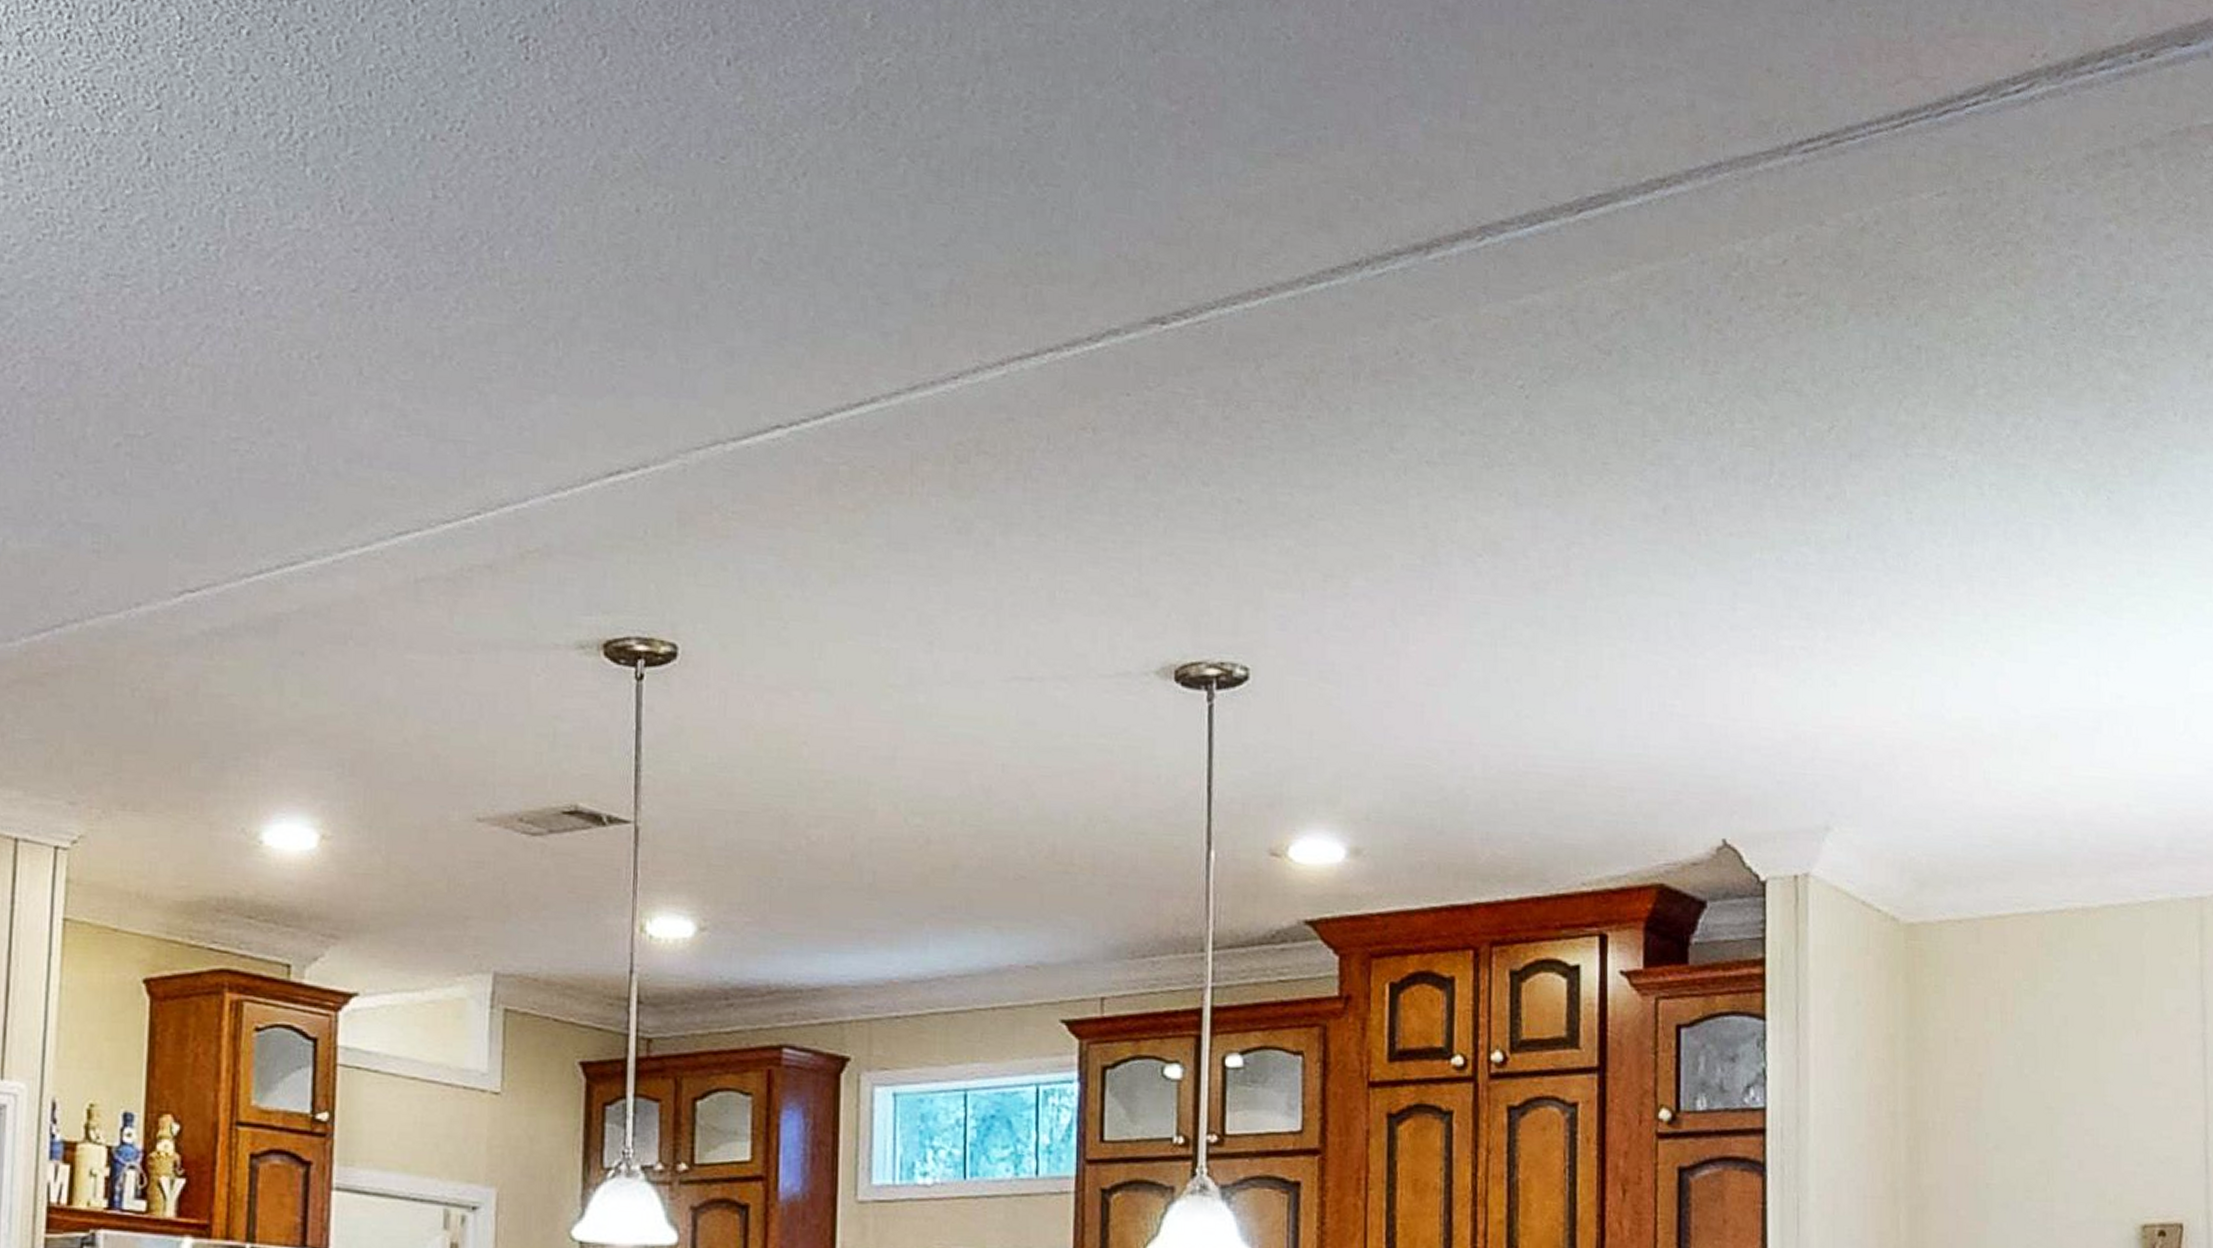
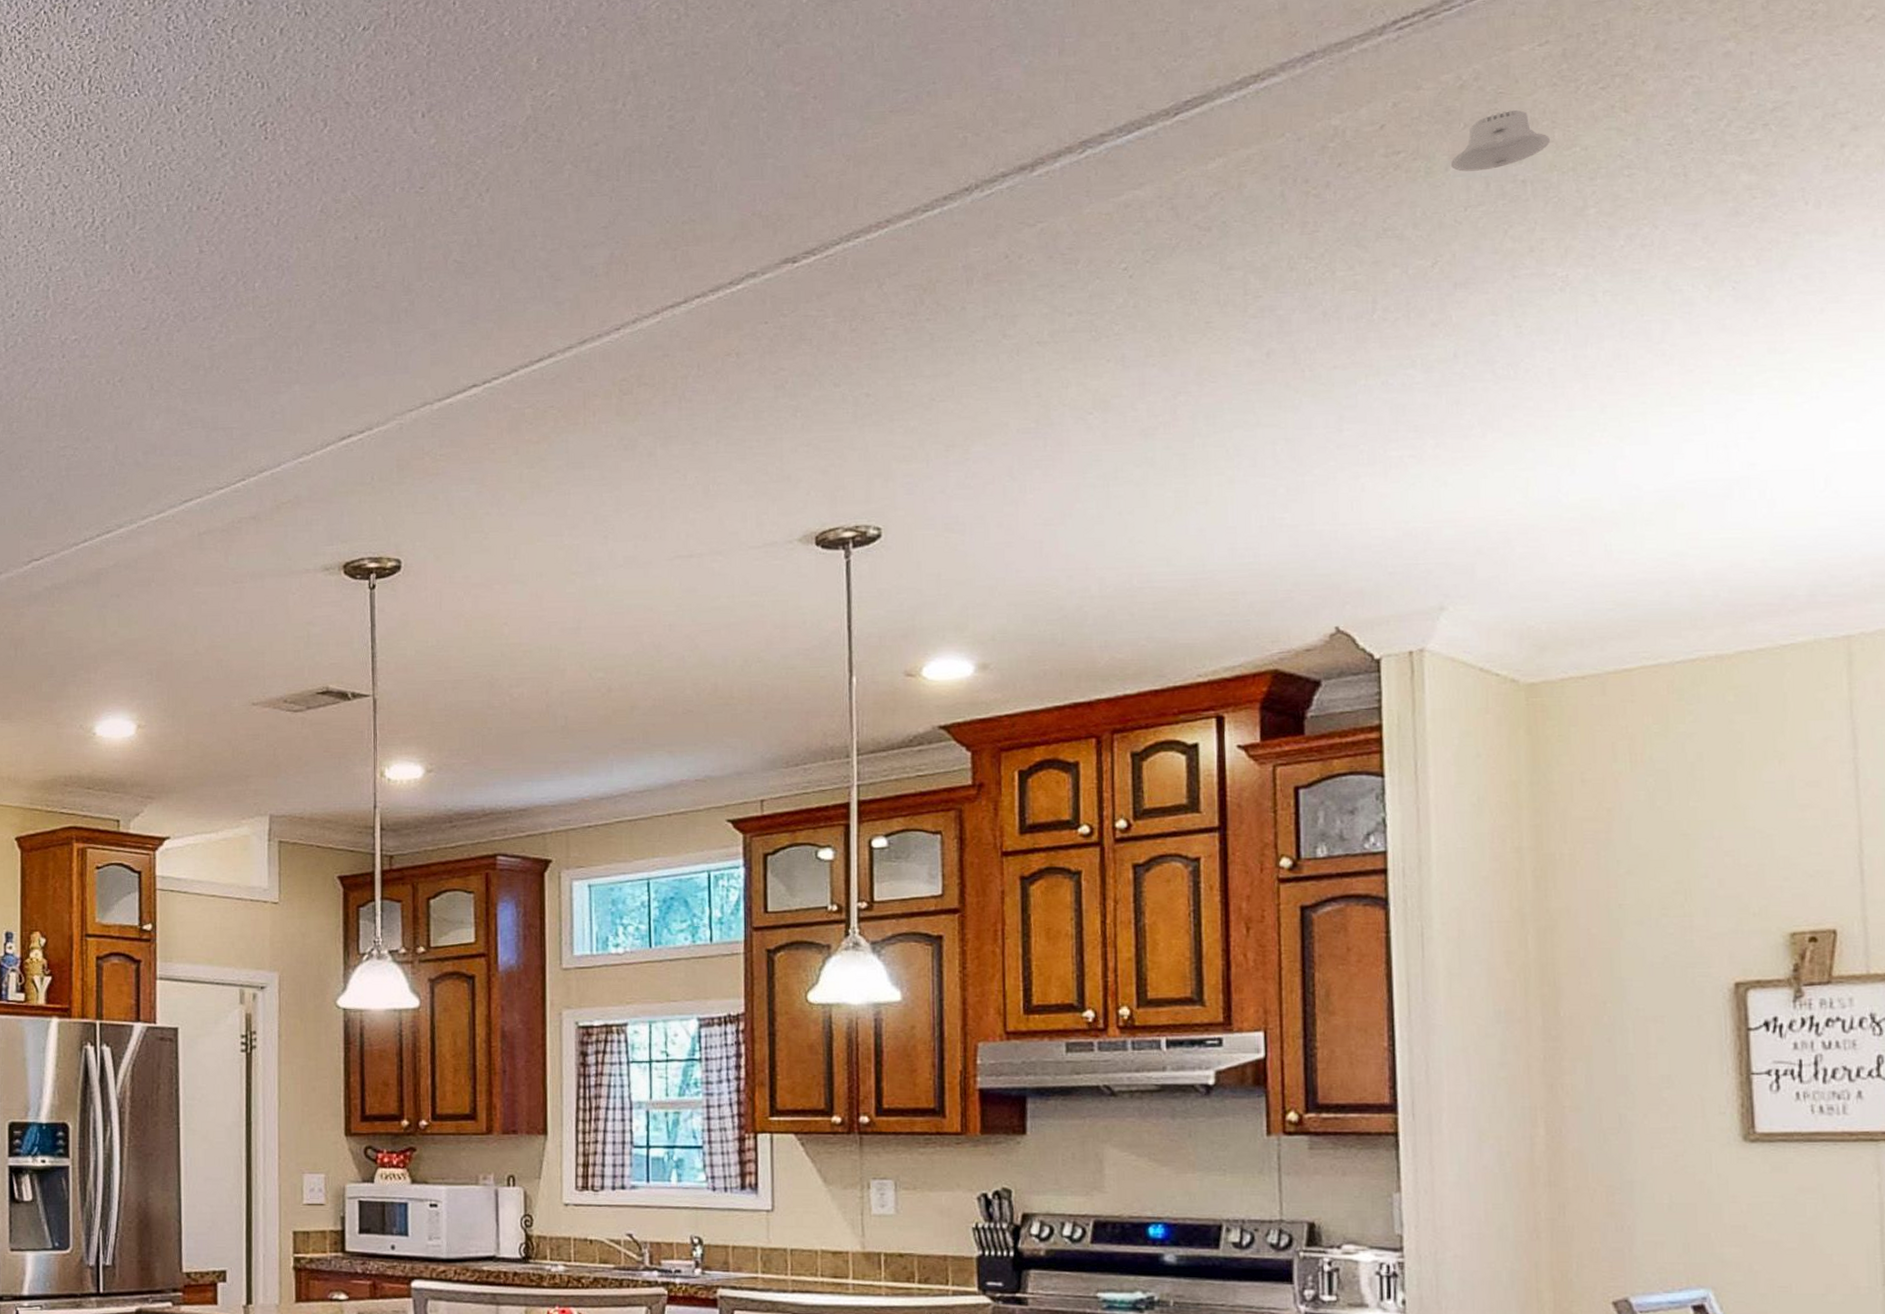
recessed light: none [1849,263,1945,329] -> present [1450,109,1551,172]

